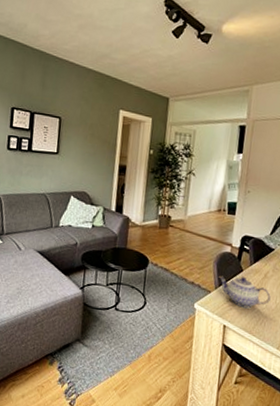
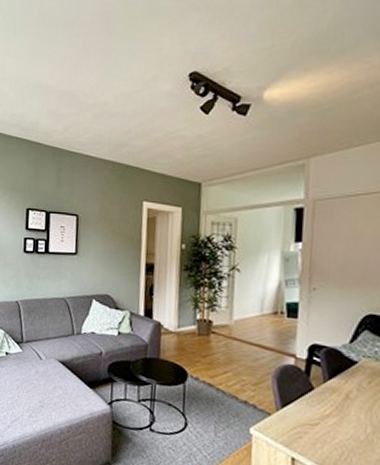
teapot: present [218,275,271,309] -> none [279,394,357,439]

